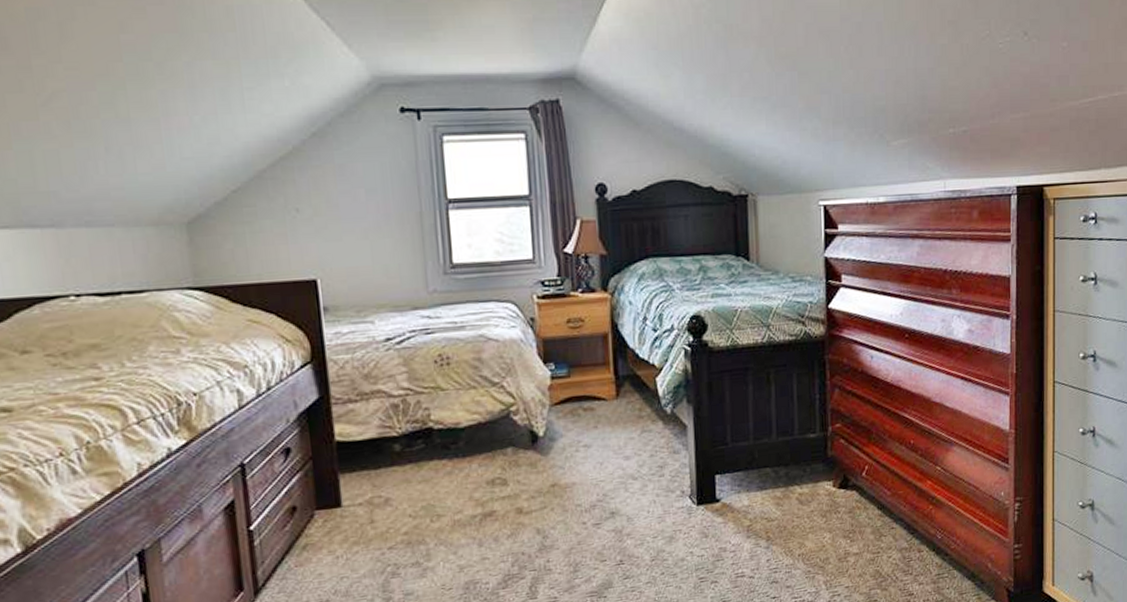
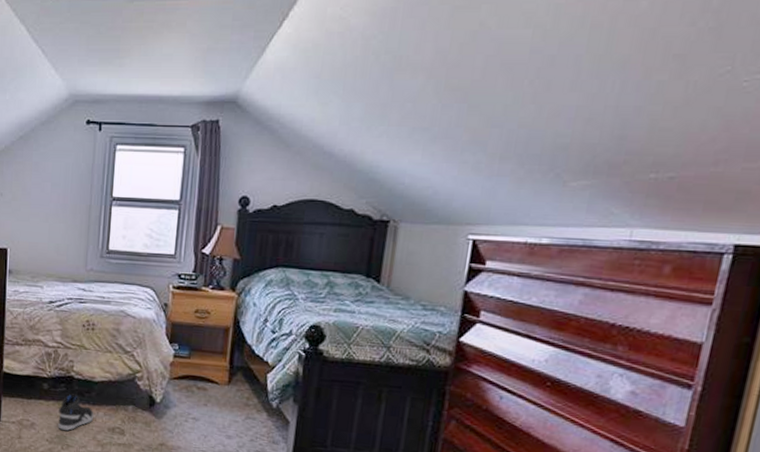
sneaker: none [419,449,467,498] -> present [58,394,94,431]

